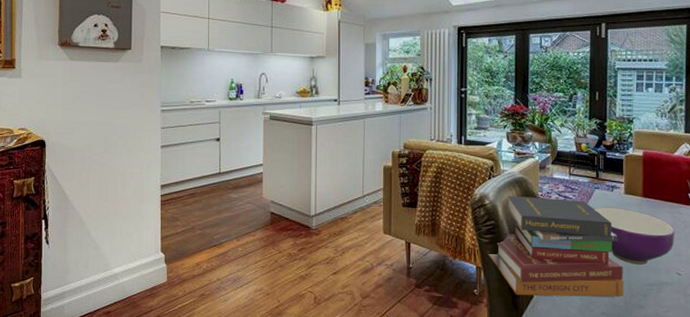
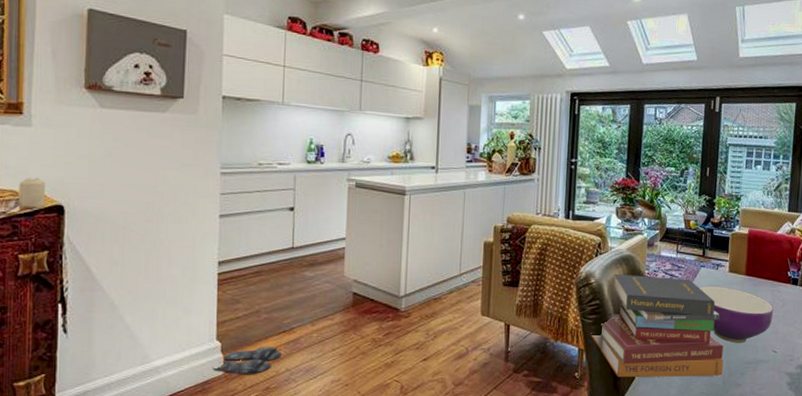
candle: none [13,119,31,144] -> present [19,178,45,210]
slippers: none [158,258,213,283] -> present [212,347,282,375]

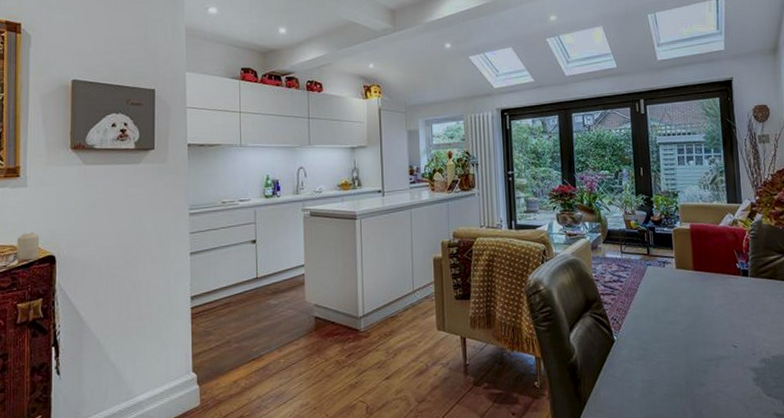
slippers: present [212,347,282,375] -> none [190,375,252,405]
books: present [591,273,724,378] -> none [546,278,684,384]
bowl: present [699,285,774,343] -> none [648,283,728,341]

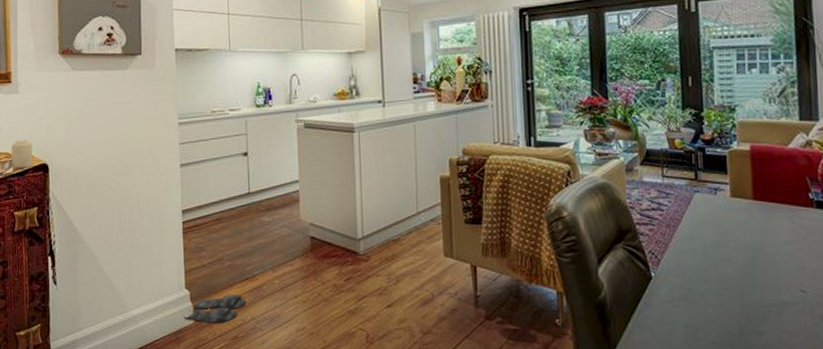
slippers: none [190,375,252,405] -> present [183,295,246,324]

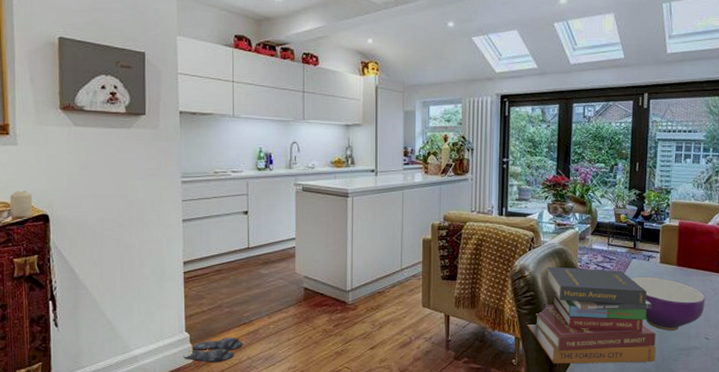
books: none [569,204,738,325] -> present [526,266,656,364]
bowl: none [695,213,796,282] -> present [631,276,706,331]

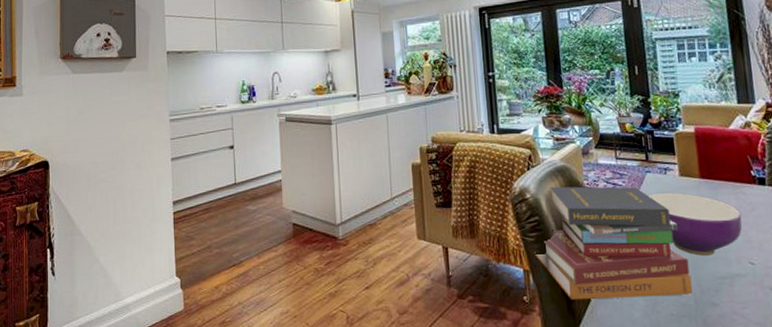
candle: present [10,191,32,219] -> none [15,139,34,167]
slippers: present [183,337,243,363] -> none [174,281,233,310]

